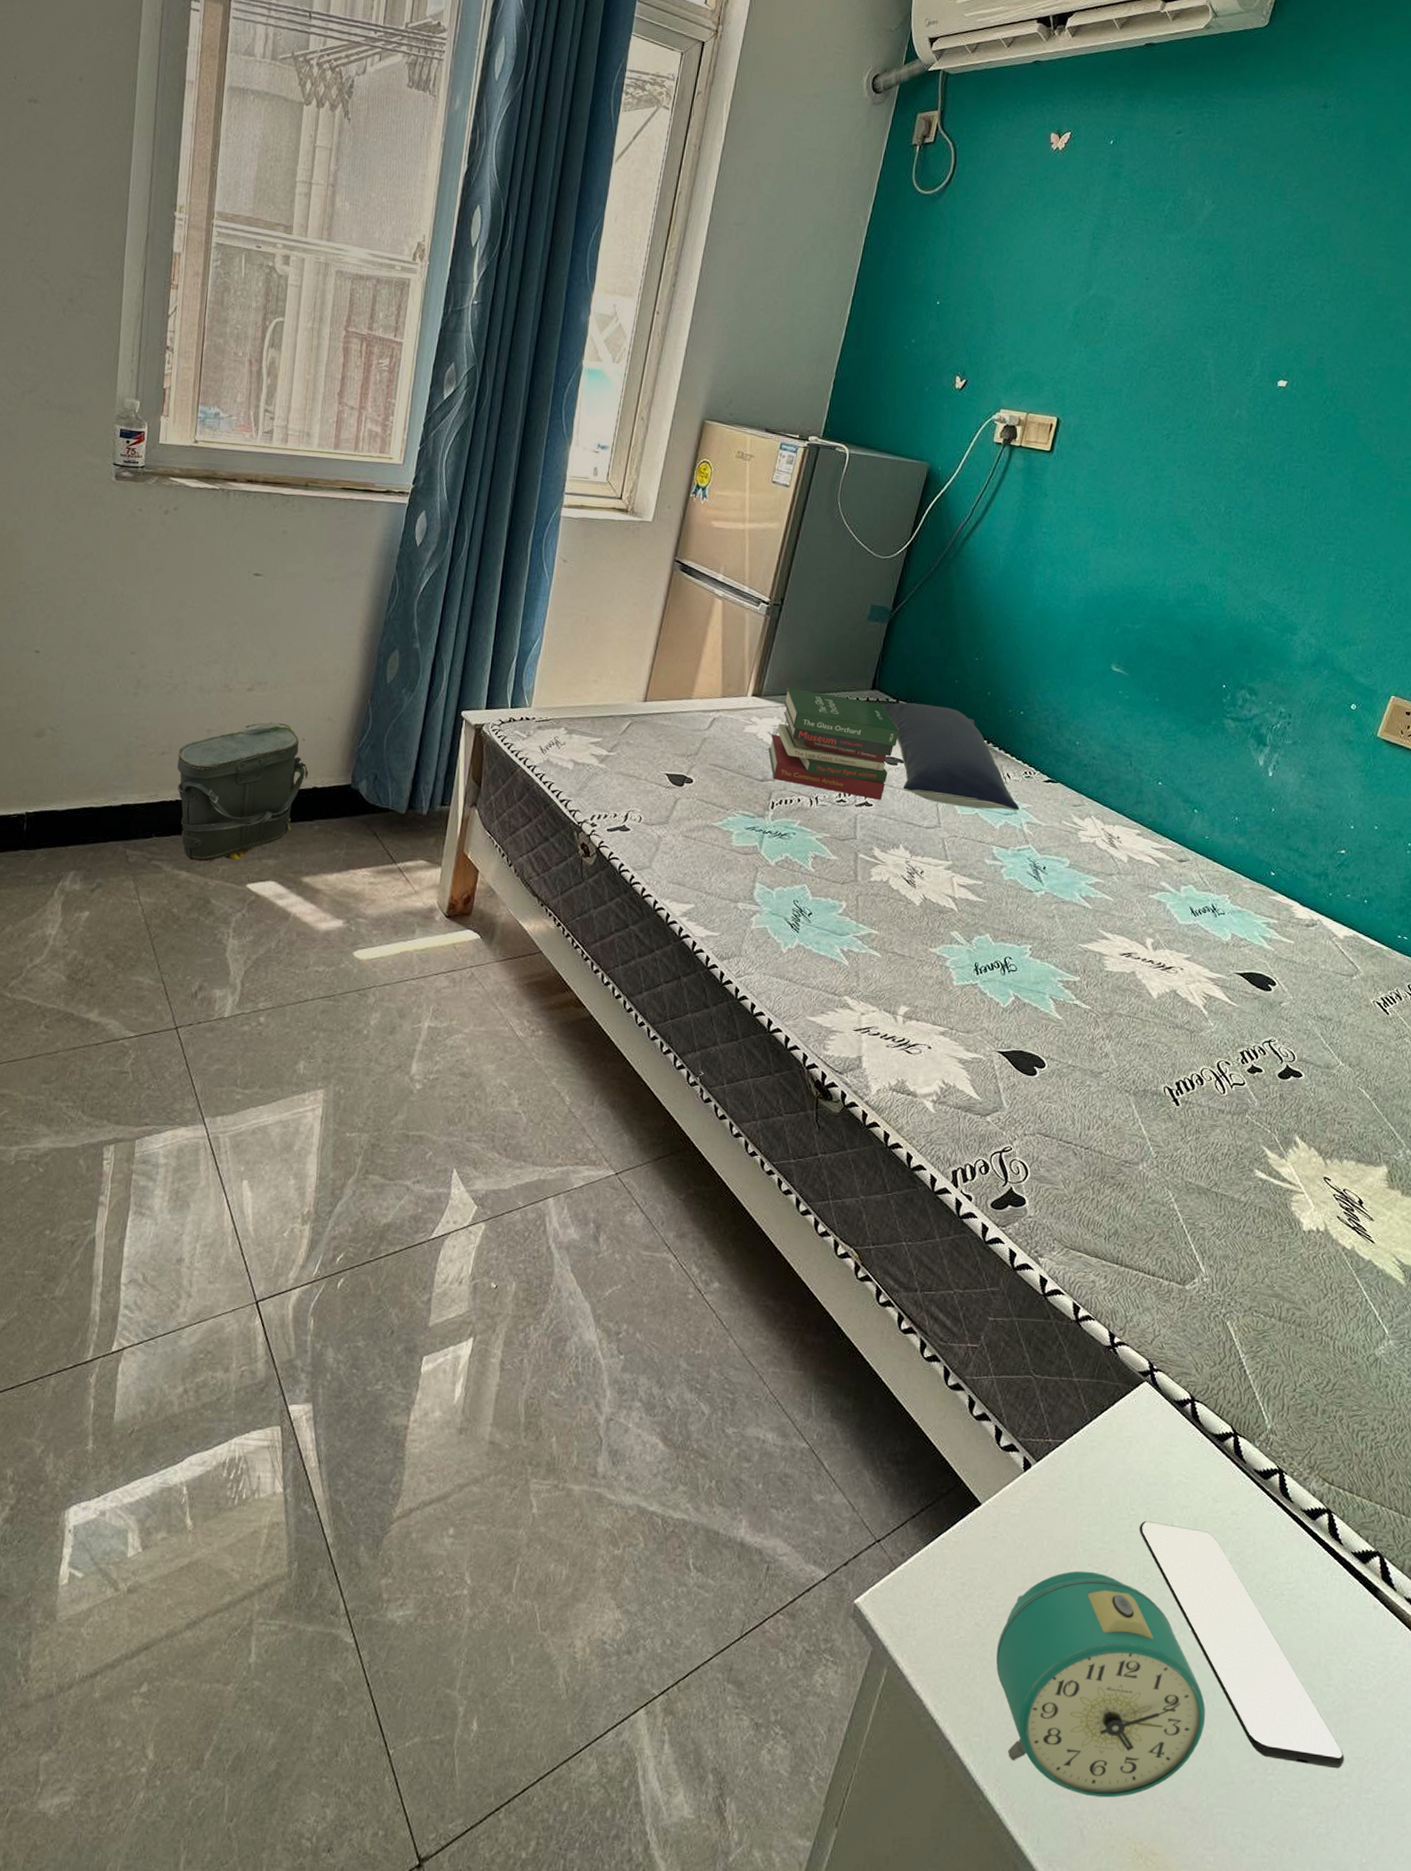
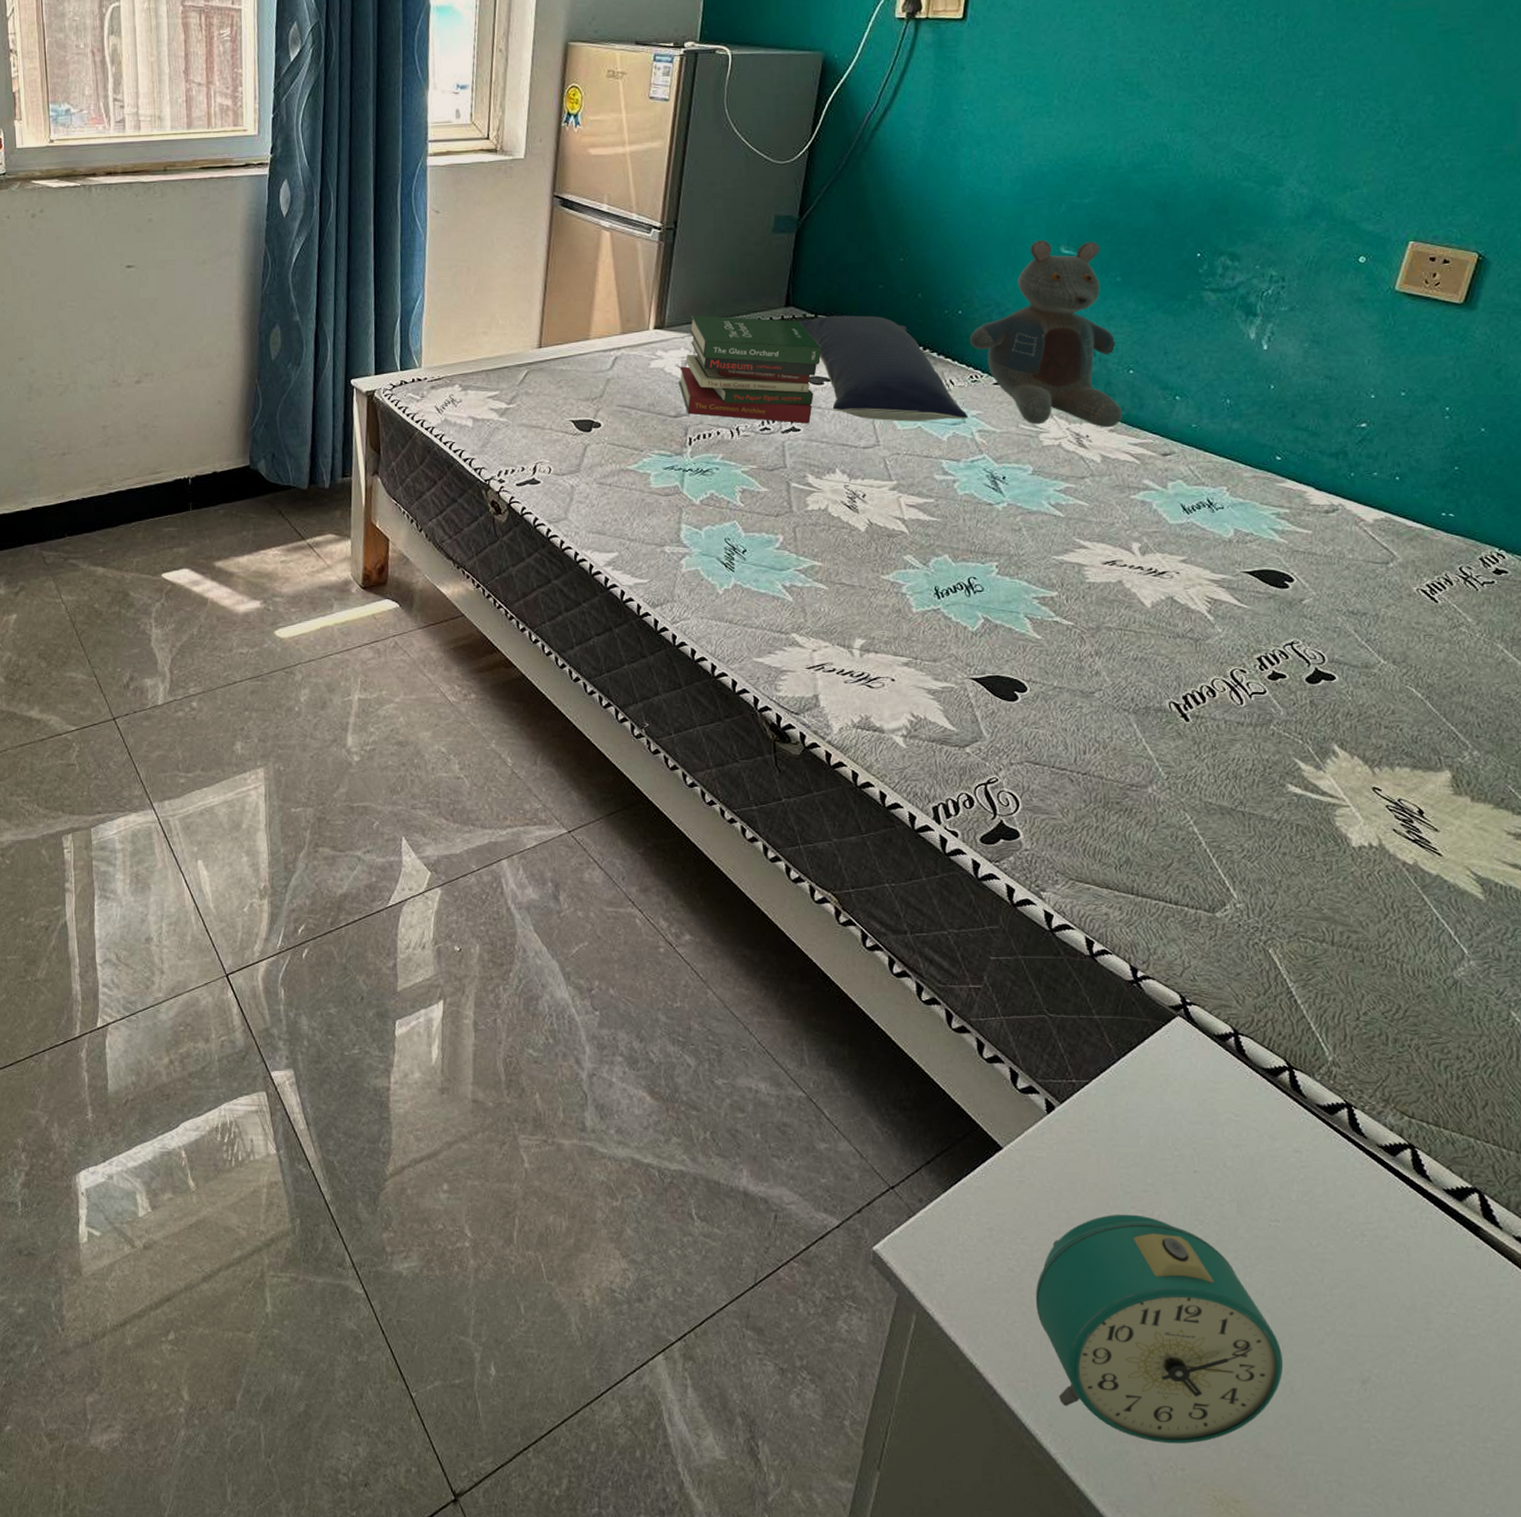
bag: present [177,722,309,862] -> none [78,411,207,556]
stuffed animal: none [1027,656,1151,832] -> present [969,240,1123,428]
phone: present [1138,1521,1345,1769] -> none [1185,1162,1454,1417]

